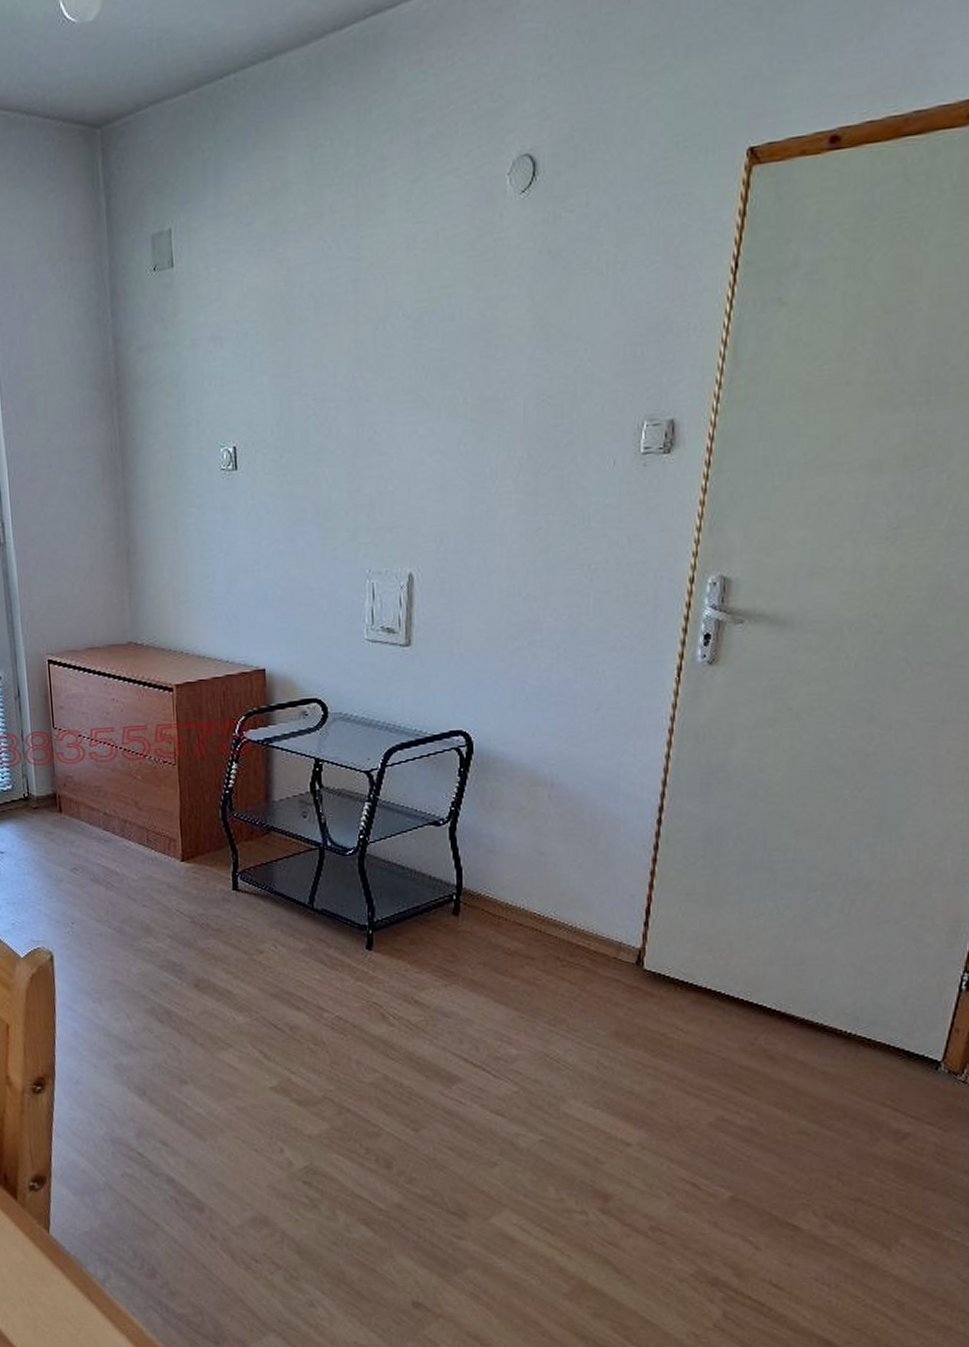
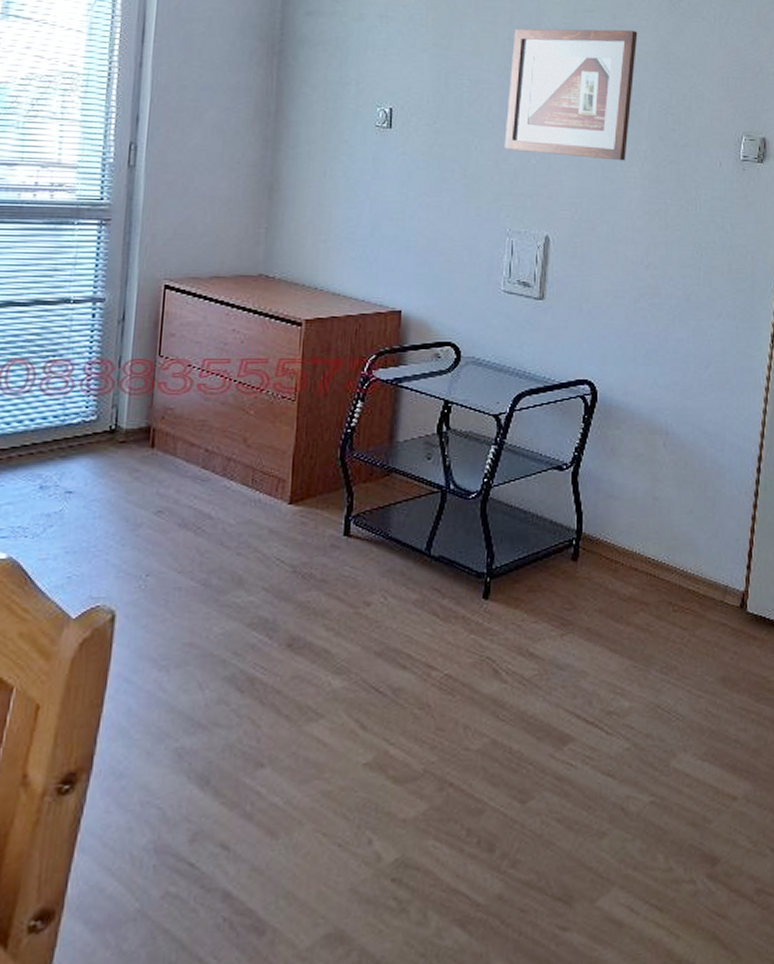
picture frame: none [357,302,508,478] -> present [504,28,638,161]

